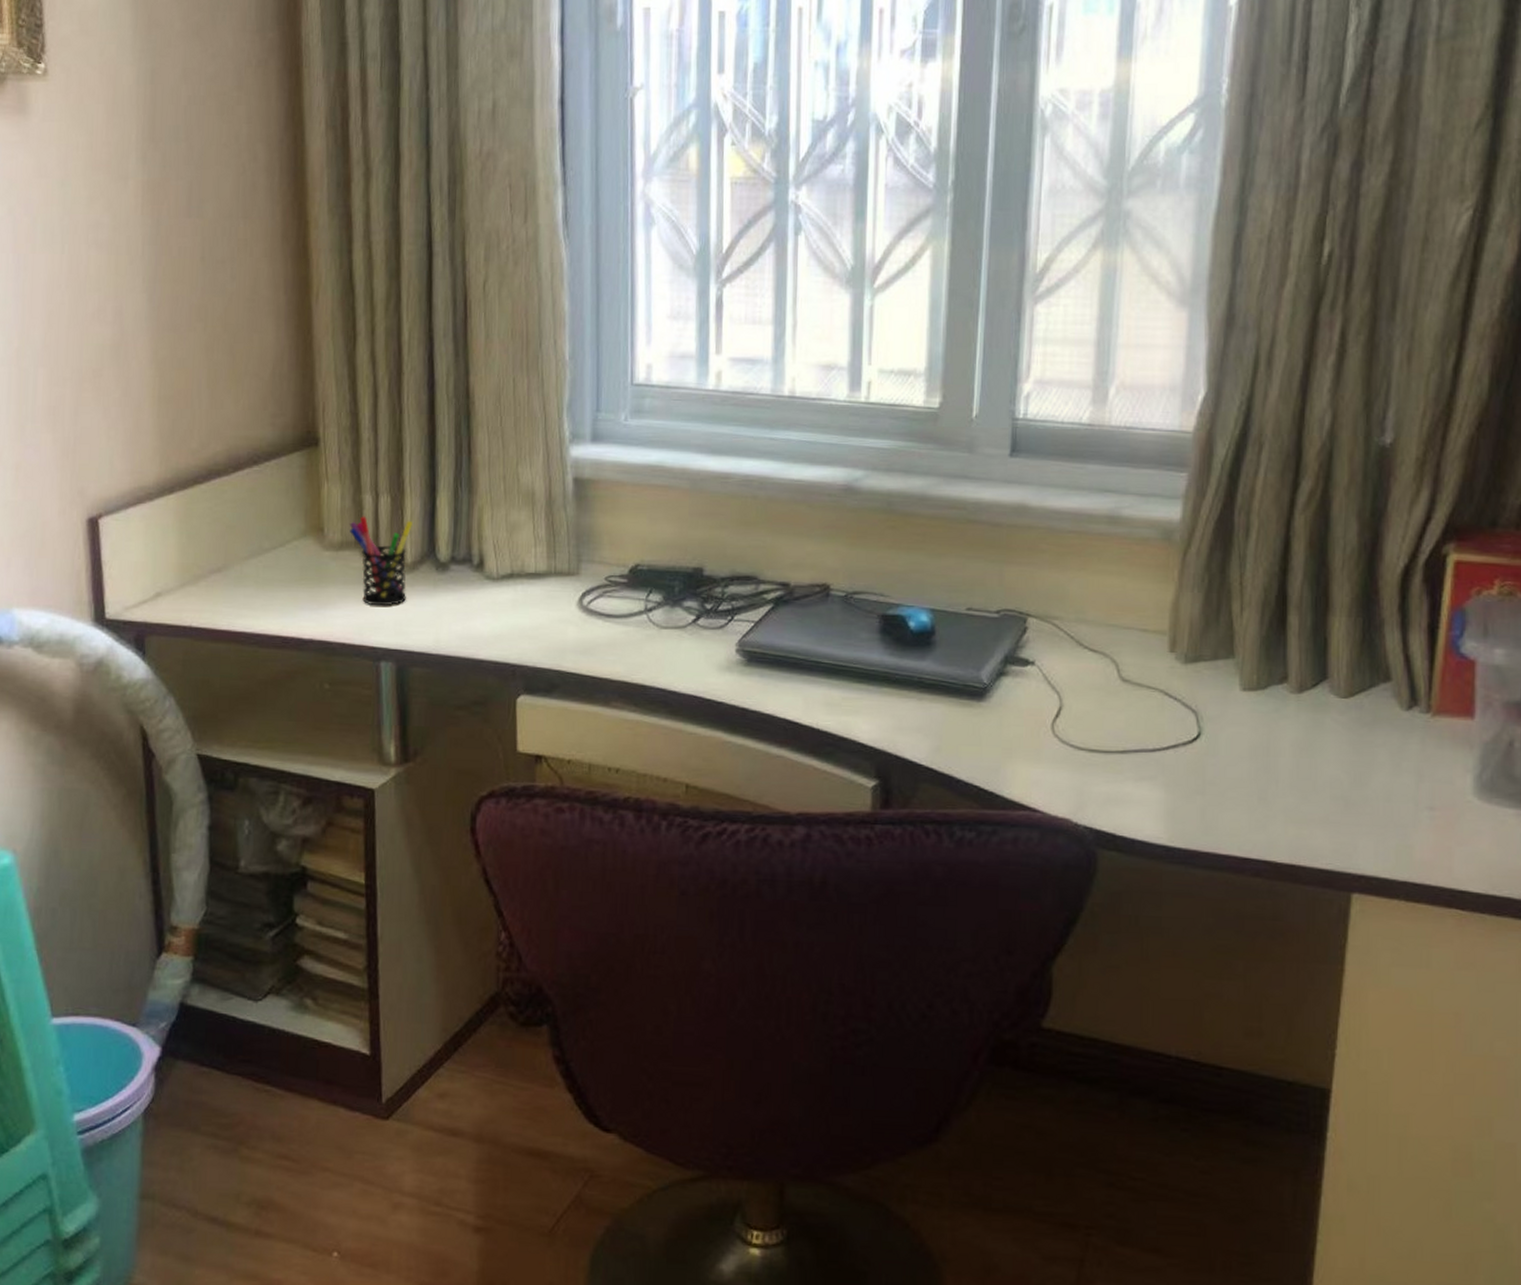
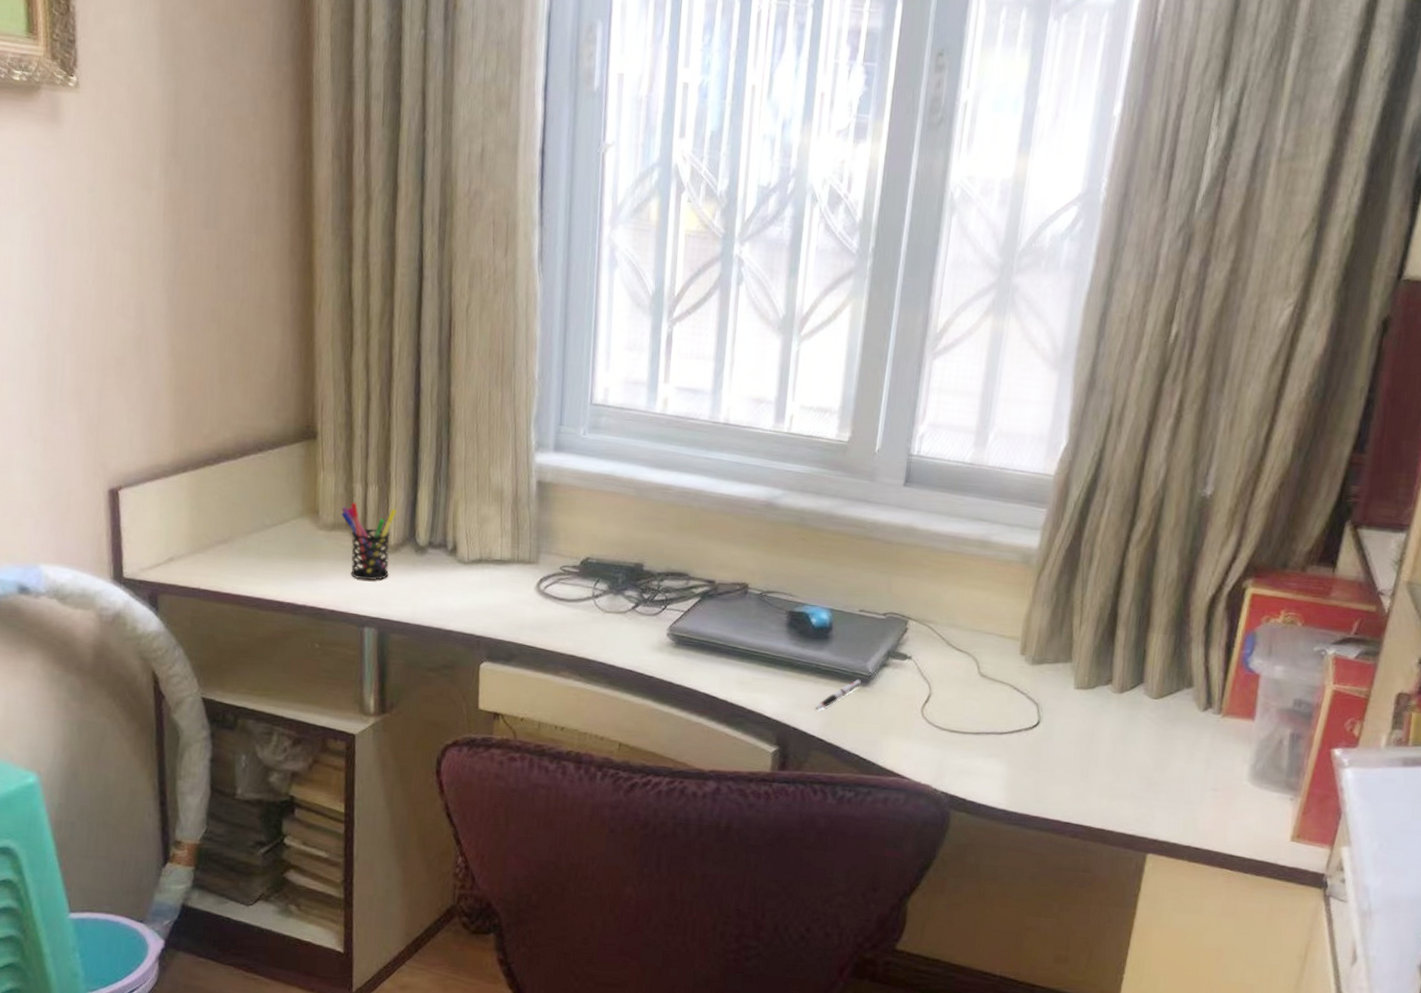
pen: none [920,693,974,733] -> present [814,679,861,710]

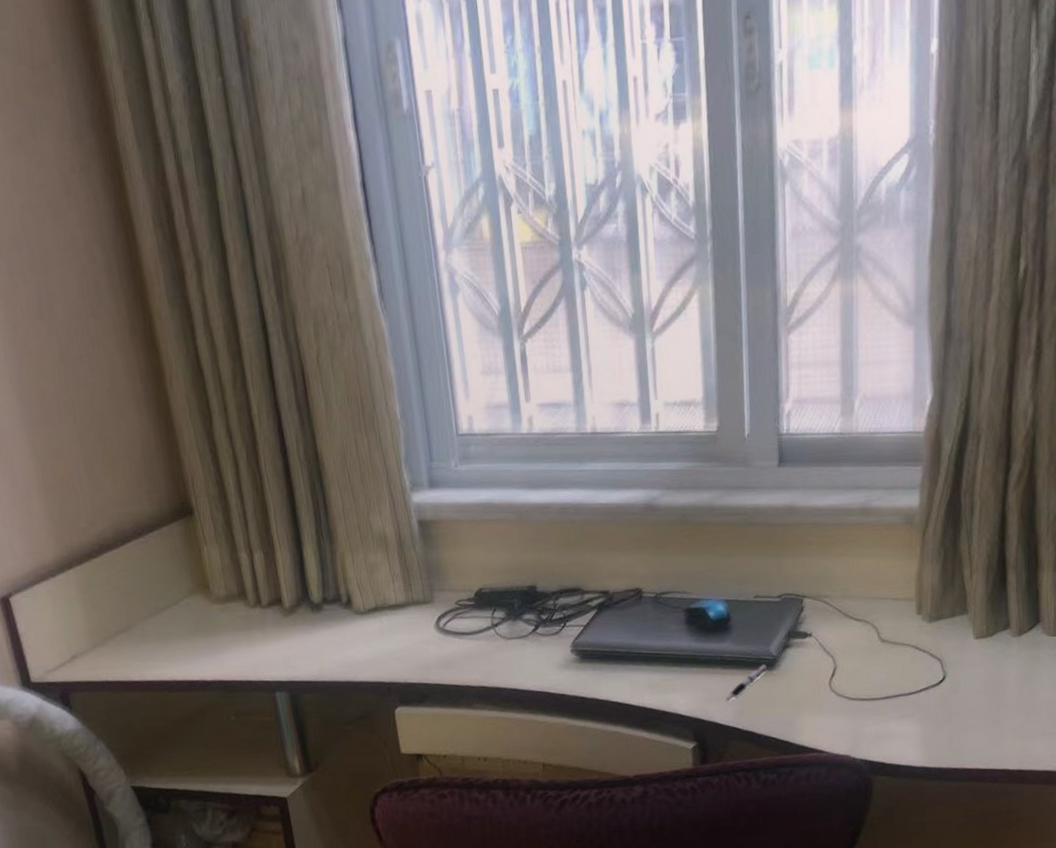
pen holder: present [341,502,397,581] -> none [231,571,290,647]

